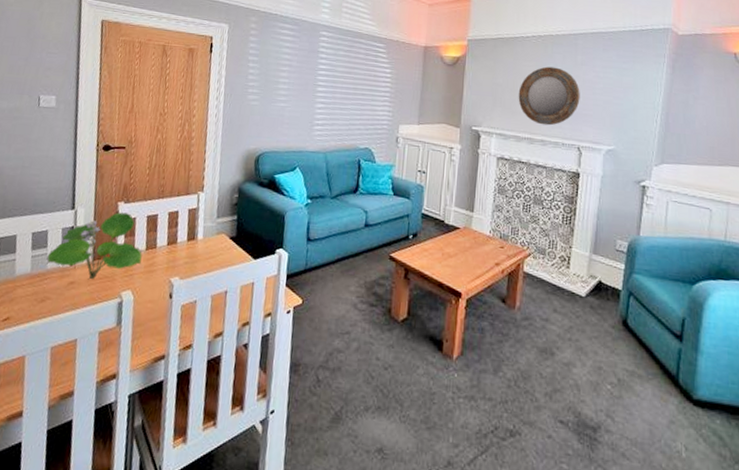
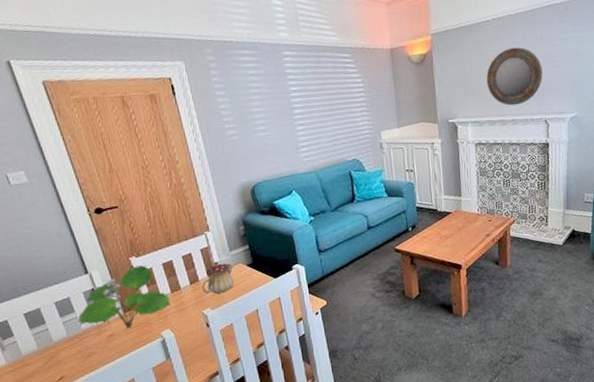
teapot: none [177,225,216,263] -> present [202,261,234,294]

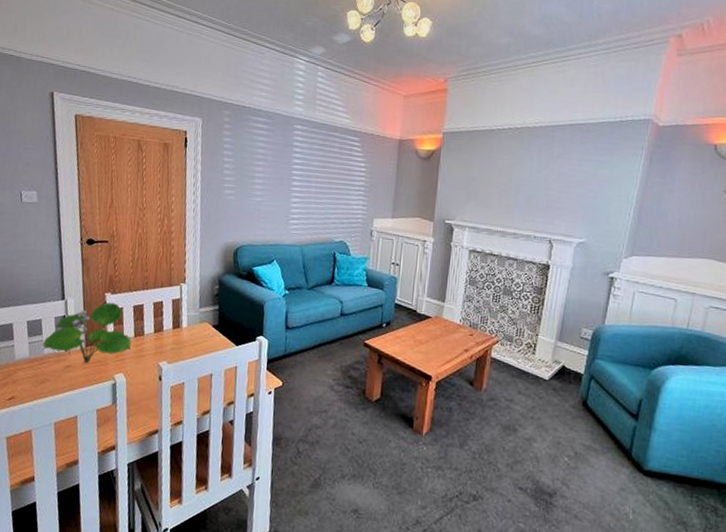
teapot: present [202,261,234,294] -> none [164,315,199,349]
home mirror: present [486,47,543,106] -> none [492,159,555,219]

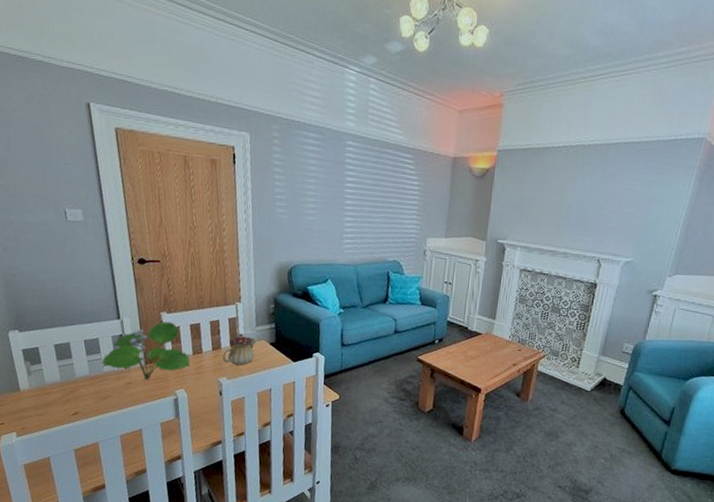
teapot: none [164,315,199,349] -> present [223,333,257,365]

